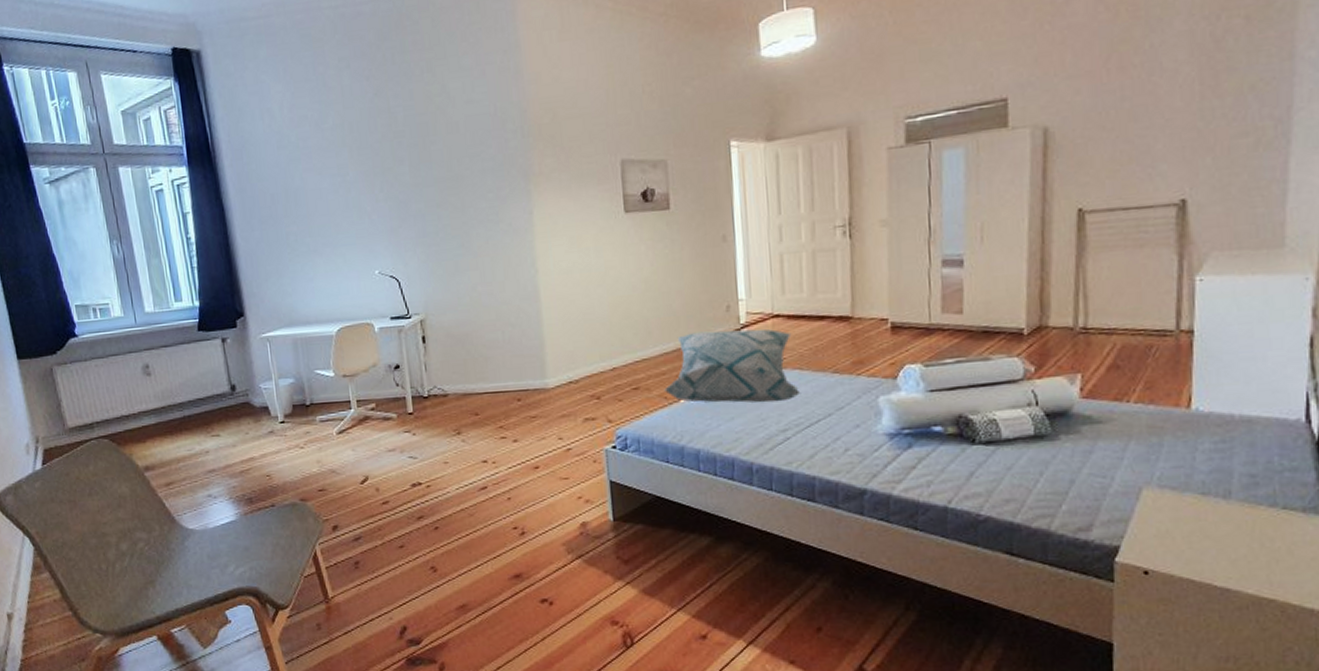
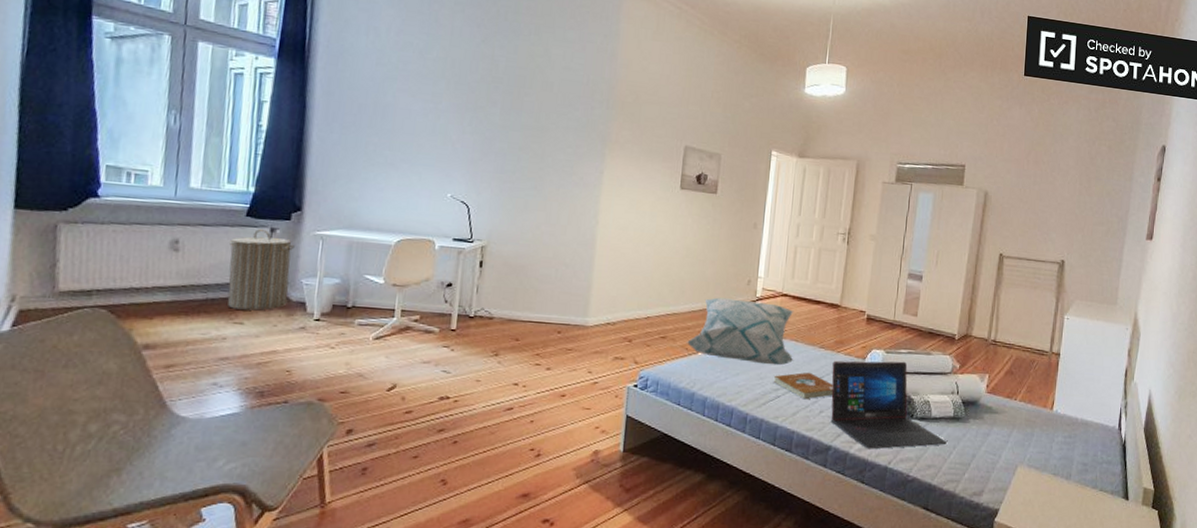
laundry hamper: none [190,341,253,423] -> present [227,229,295,311]
book: none [777,404,859,438] -> present [773,372,833,400]
laptop: none [853,374,1029,488] -> present [831,361,947,449]

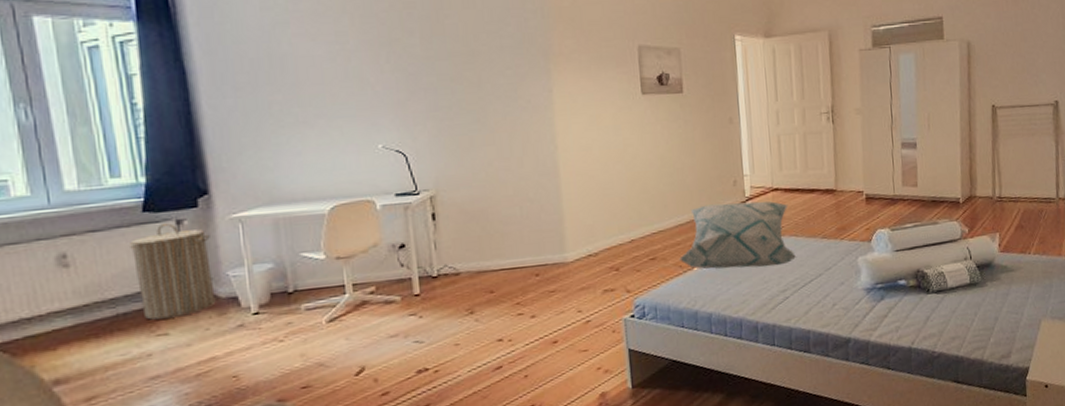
book: present [773,372,833,400] -> none [778,265,843,296]
laptop: present [831,361,947,449] -> none [838,236,967,334]

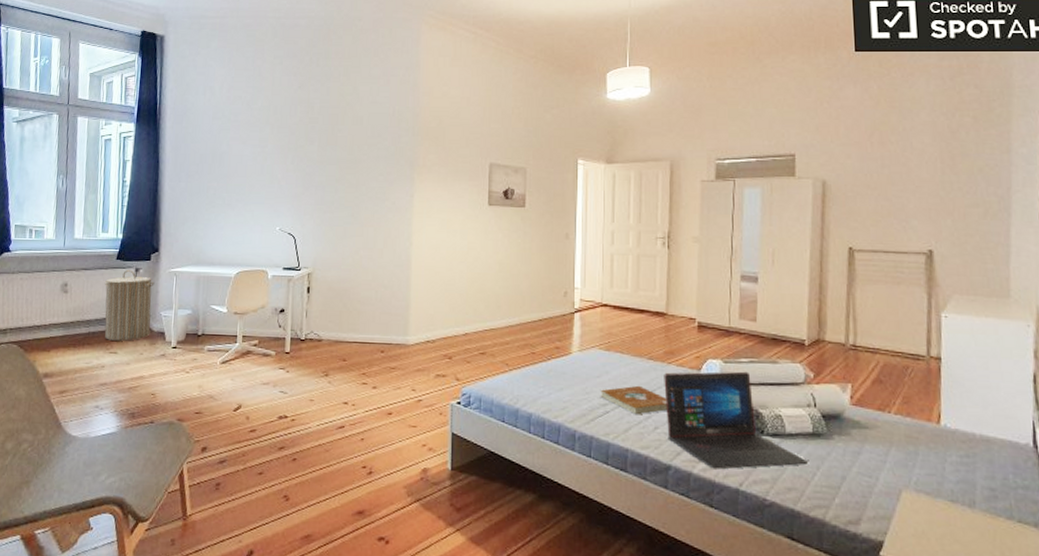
decorative pillow: present [678,201,797,270] -> none [505,311,621,379]
book: none [778,265,843,296] -> present [600,385,667,415]
laptop: none [838,236,967,334] -> present [664,371,808,469]

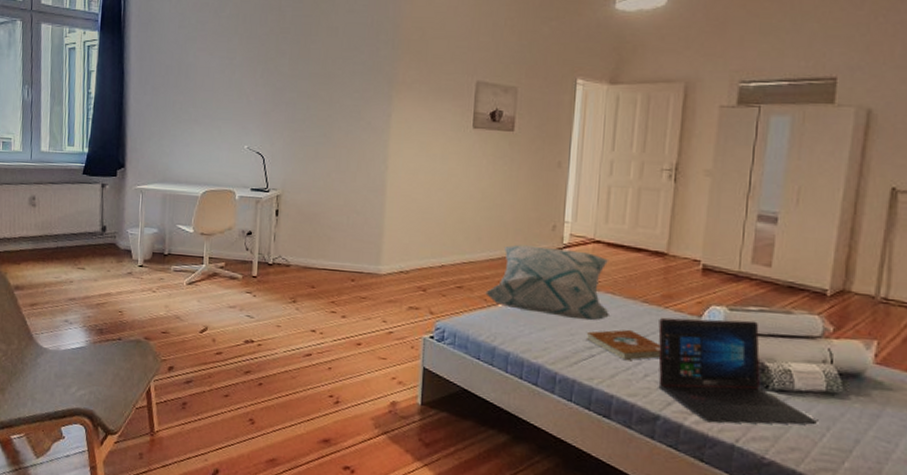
laundry hamper: present [104,270,155,341] -> none [72,185,121,257]
decorative pillow: none [505,311,621,379] -> present [484,245,611,321]

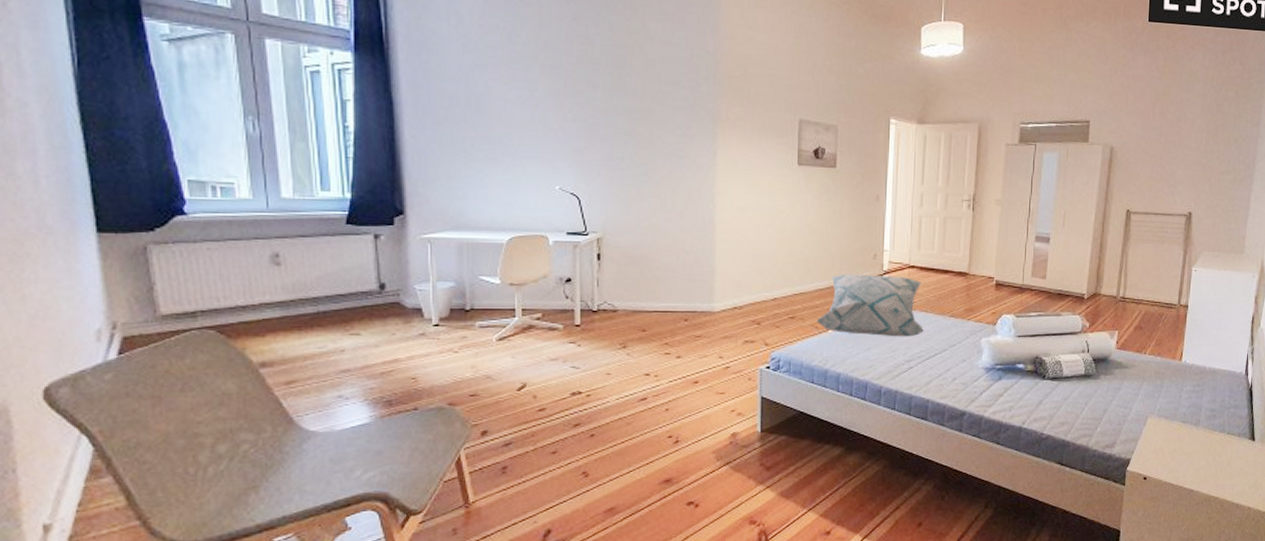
book: present [586,329,661,361] -> none [905,341,965,369]
laptop: present [658,318,817,425] -> none [963,324,1079,412]

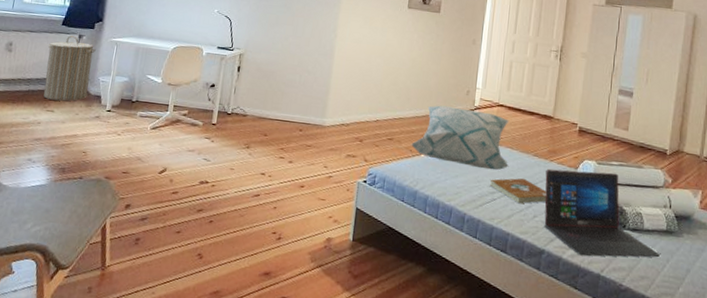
laundry hamper: none [333,237,403,320] -> present [43,36,96,101]
book: none [905,341,965,369] -> present [489,178,547,204]
laptop: none [963,324,1079,412] -> present [544,169,660,258]

